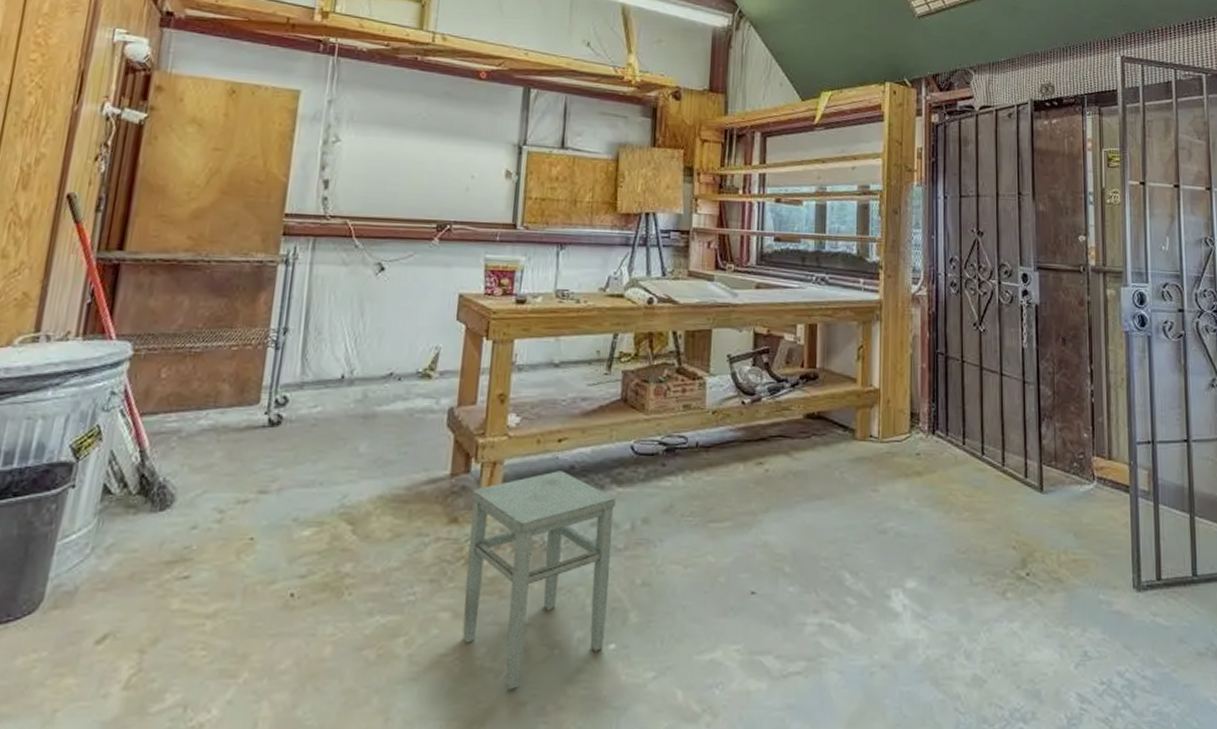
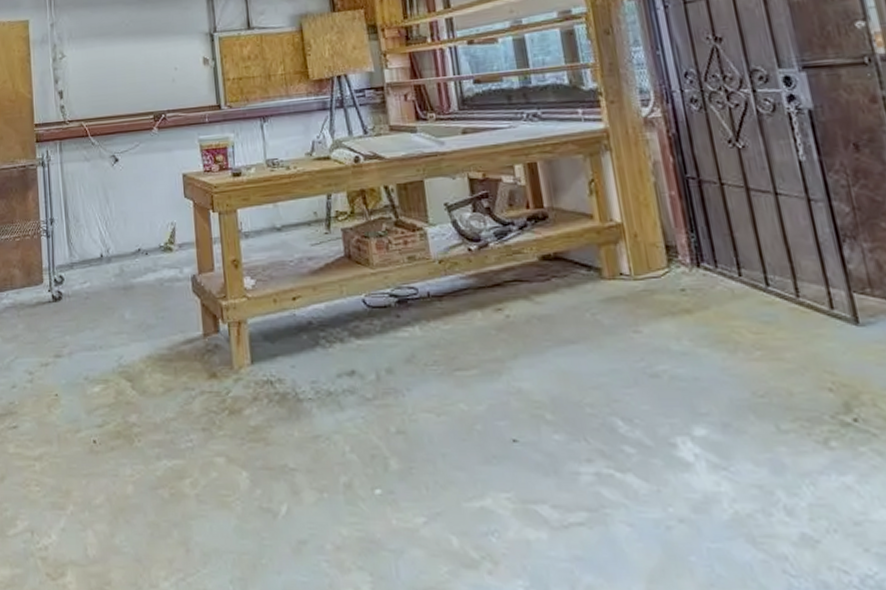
stool: present [462,471,616,691] -> none [223,327,370,530]

